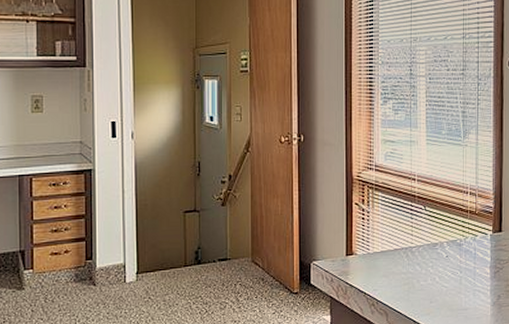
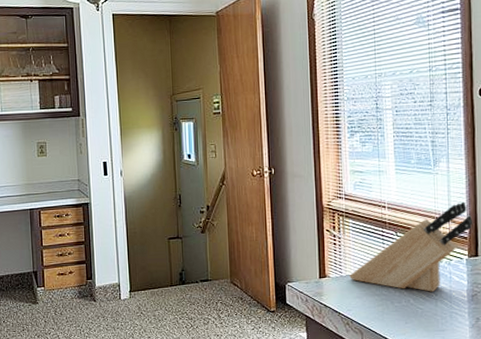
knife block: none [377,175,498,269] -> present [349,201,473,292]

